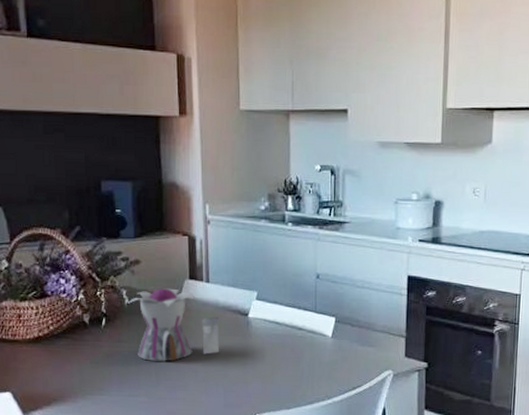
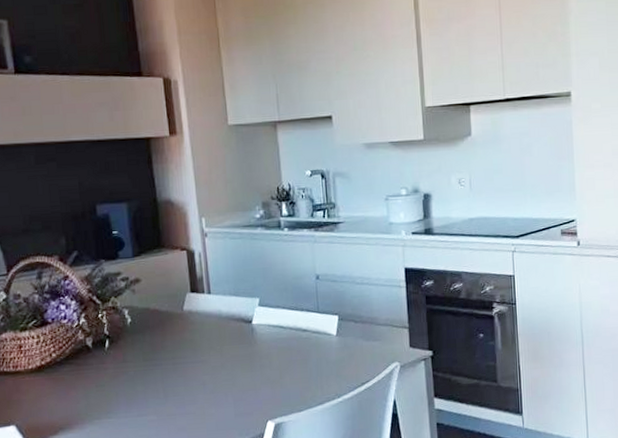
teapot: present [127,288,220,361] -> none [130,303,227,378]

